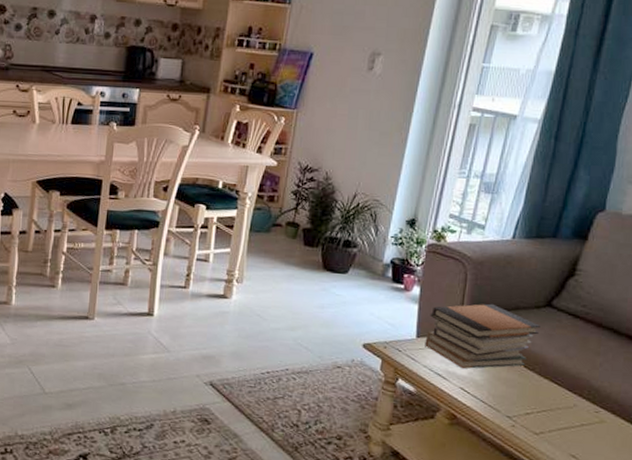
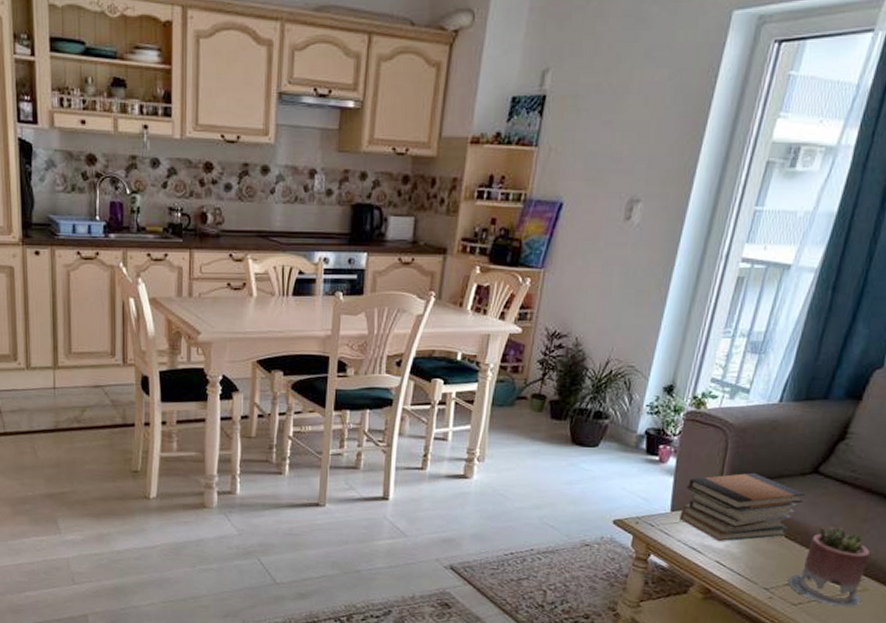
succulent planter: none [528,358,605,438] -> present [787,527,871,607]

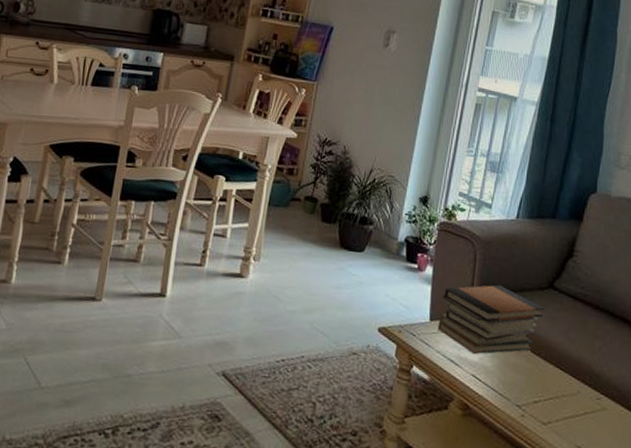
succulent planter: present [787,527,871,607] -> none [536,342,605,427]

